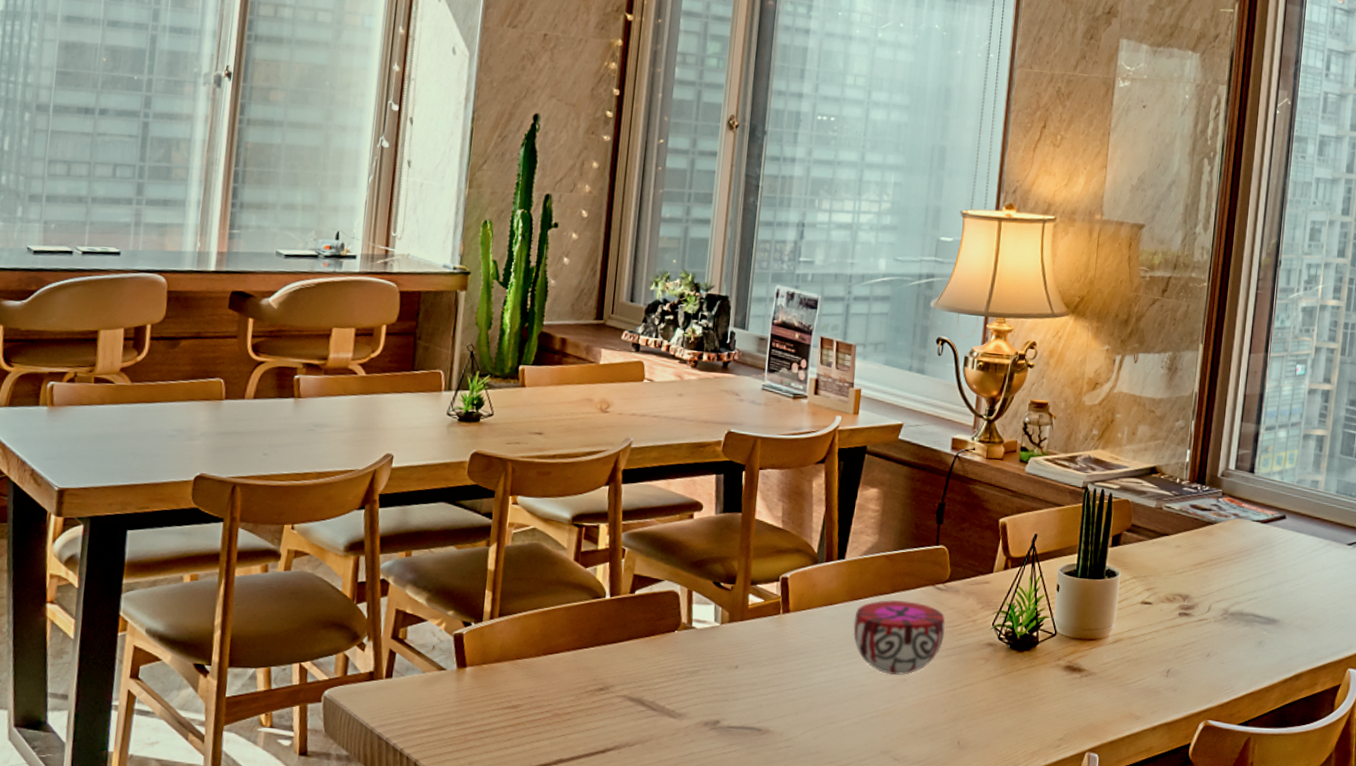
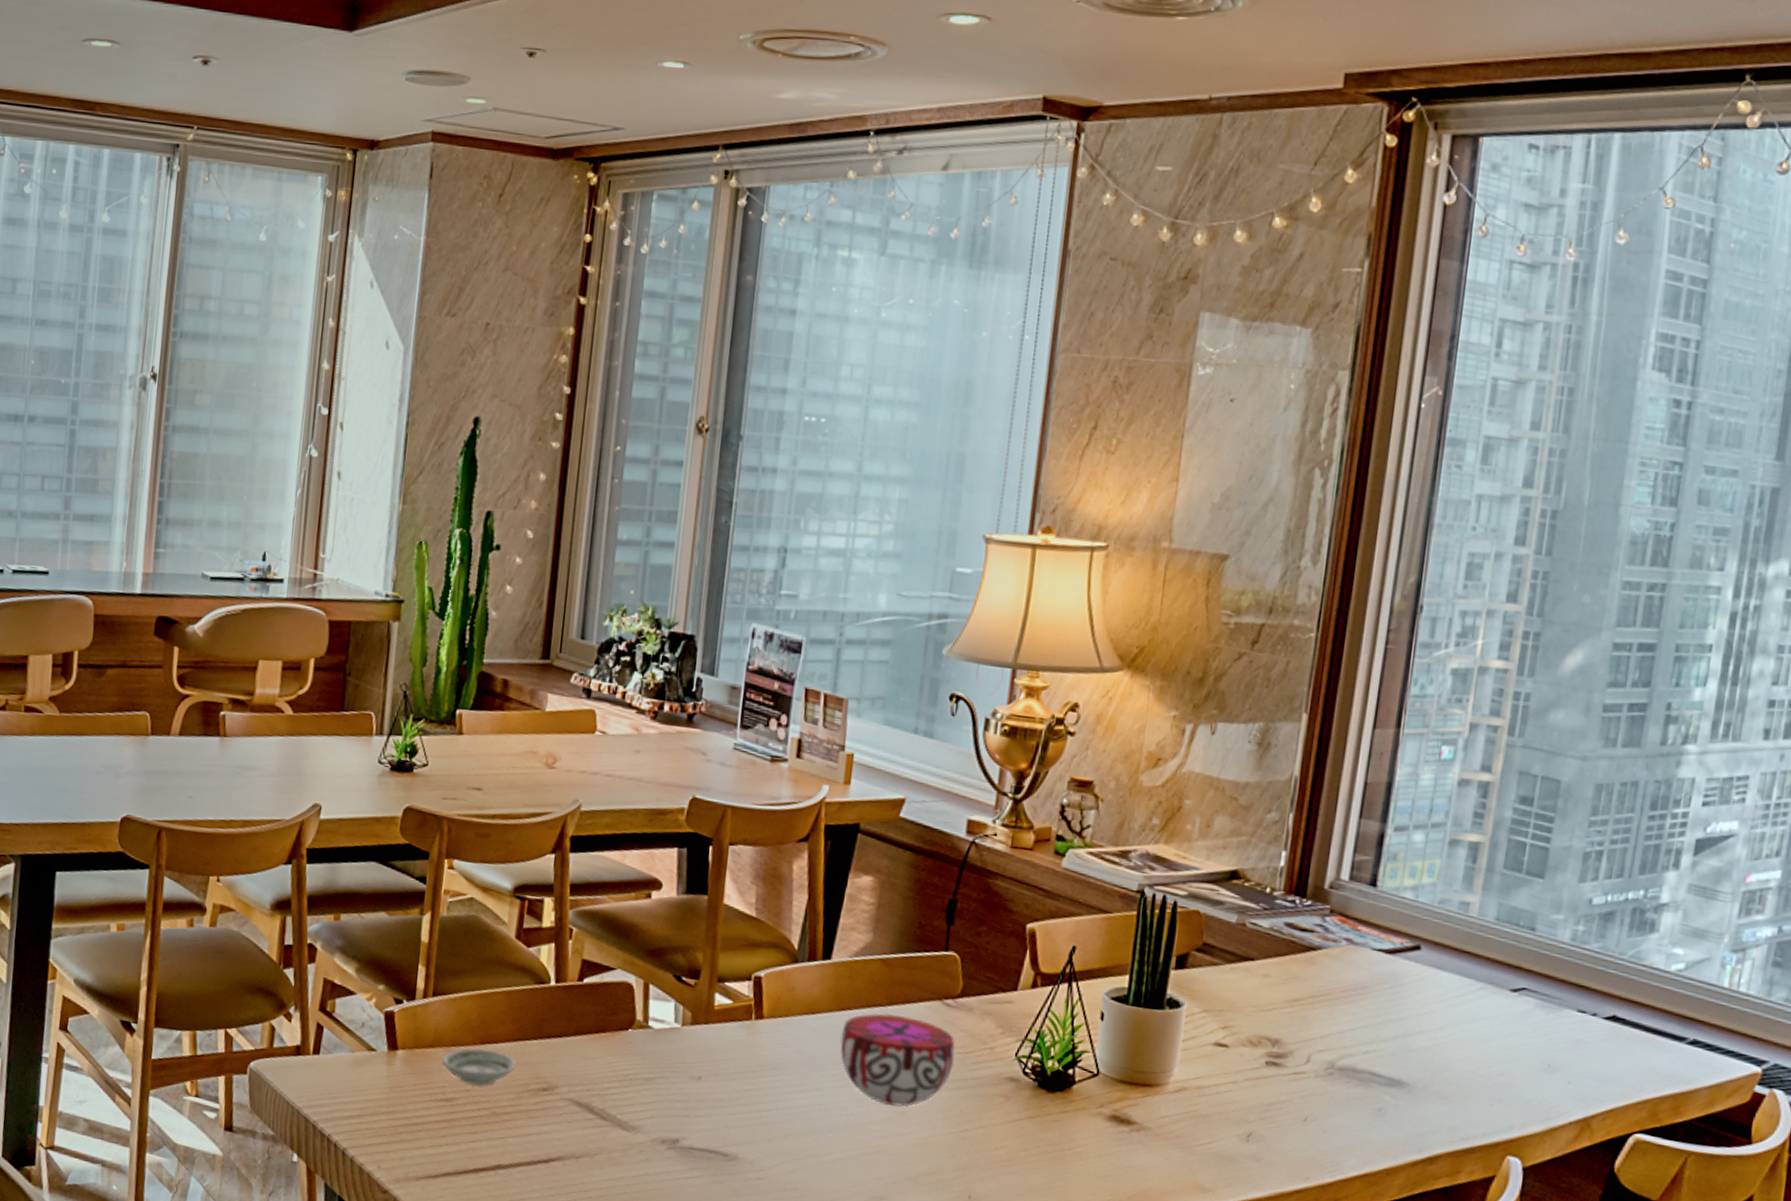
saucer: none [507,659,576,692] -> present [441,1048,516,1086]

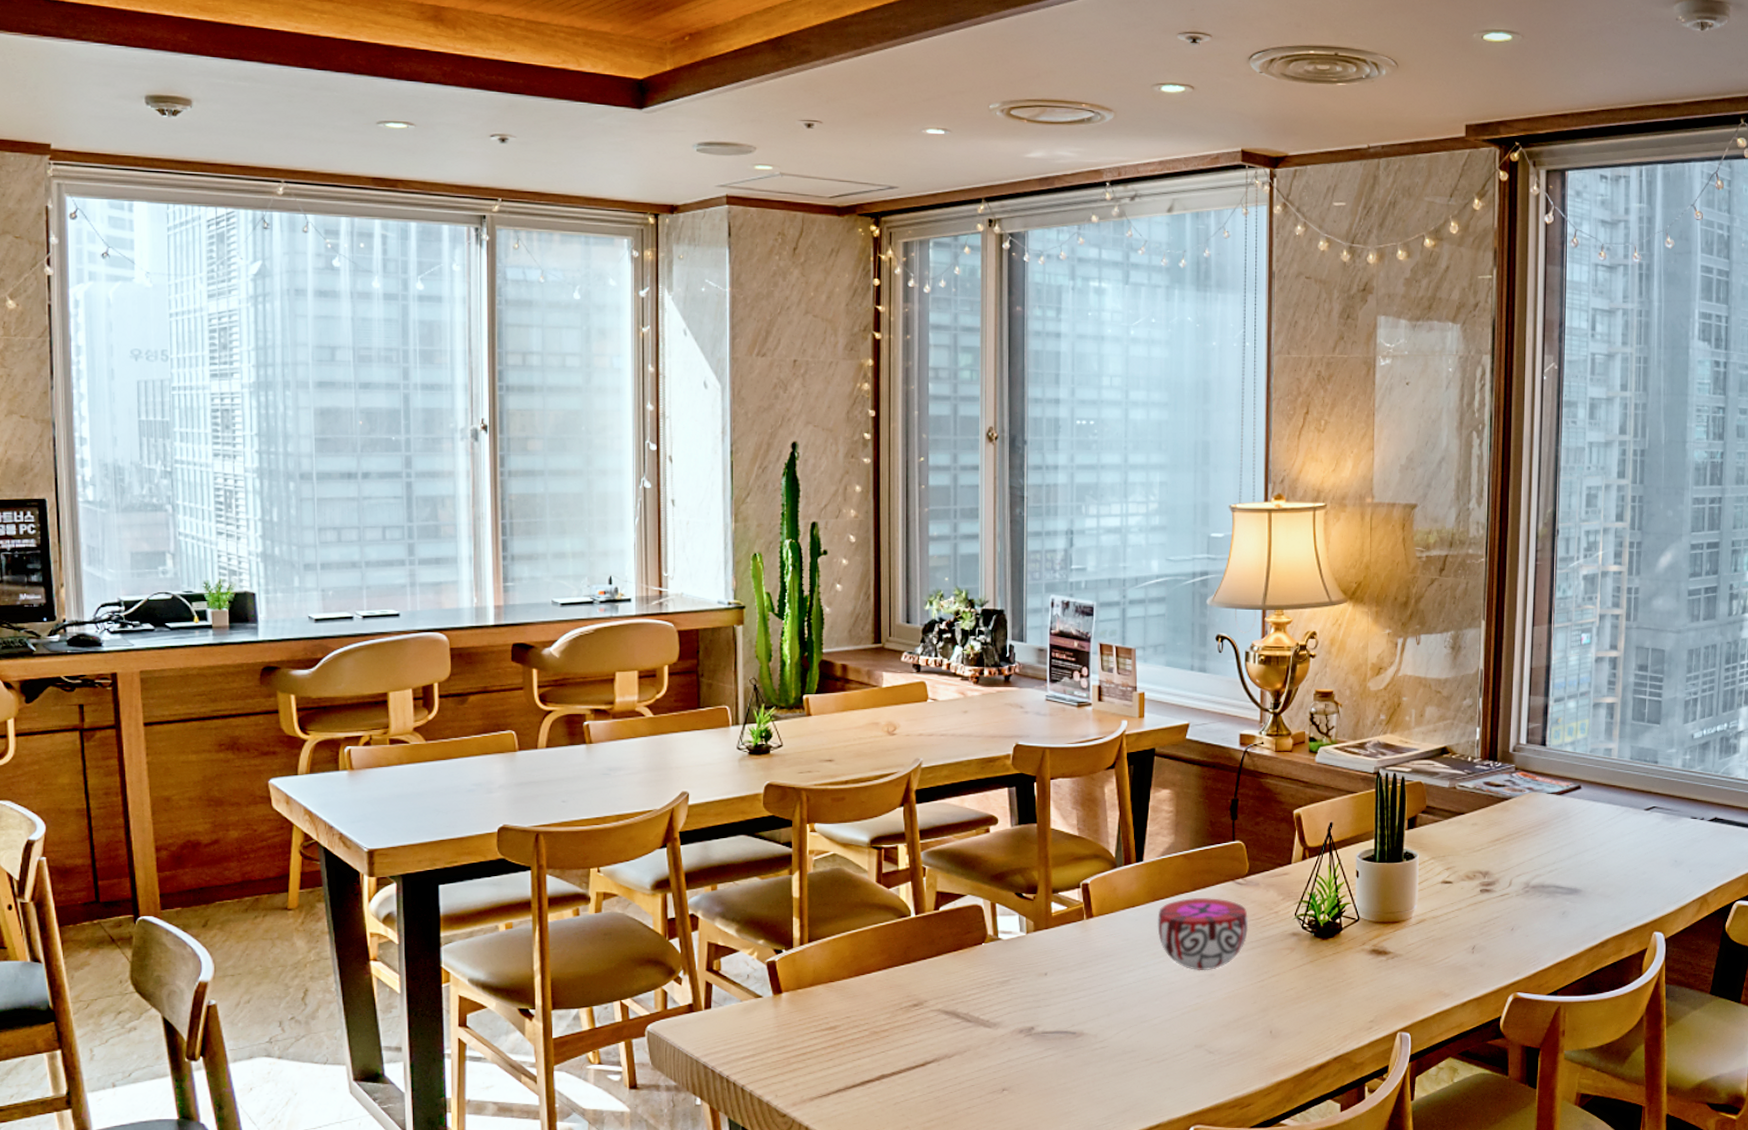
saucer: present [441,1048,516,1086] -> none [822,979,889,1012]

